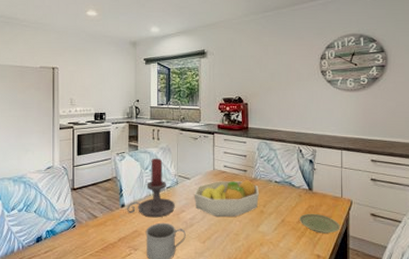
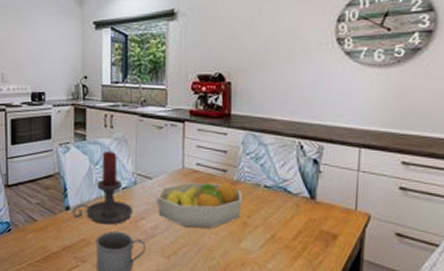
plate: present [299,213,340,234] -> none [295,228,351,256]

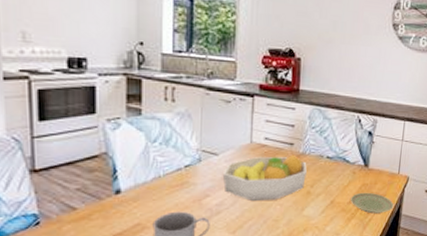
candle holder: present [73,150,132,225] -> none [124,126,196,206]
plate: none [295,228,351,256] -> present [350,192,394,214]

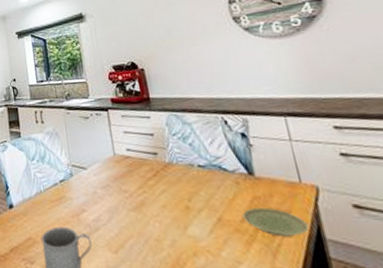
fruit bowl: present [222,154,307,202] -> none [93,165,181,218]

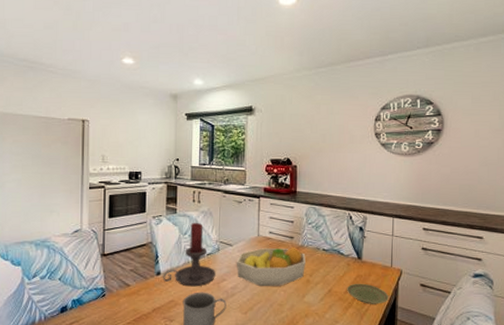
candle holder: none [16,145,73,221] -> present [163,222,215,287]
fruit bowl: none [93,165,181,218] -> present [236,246,306,287]

